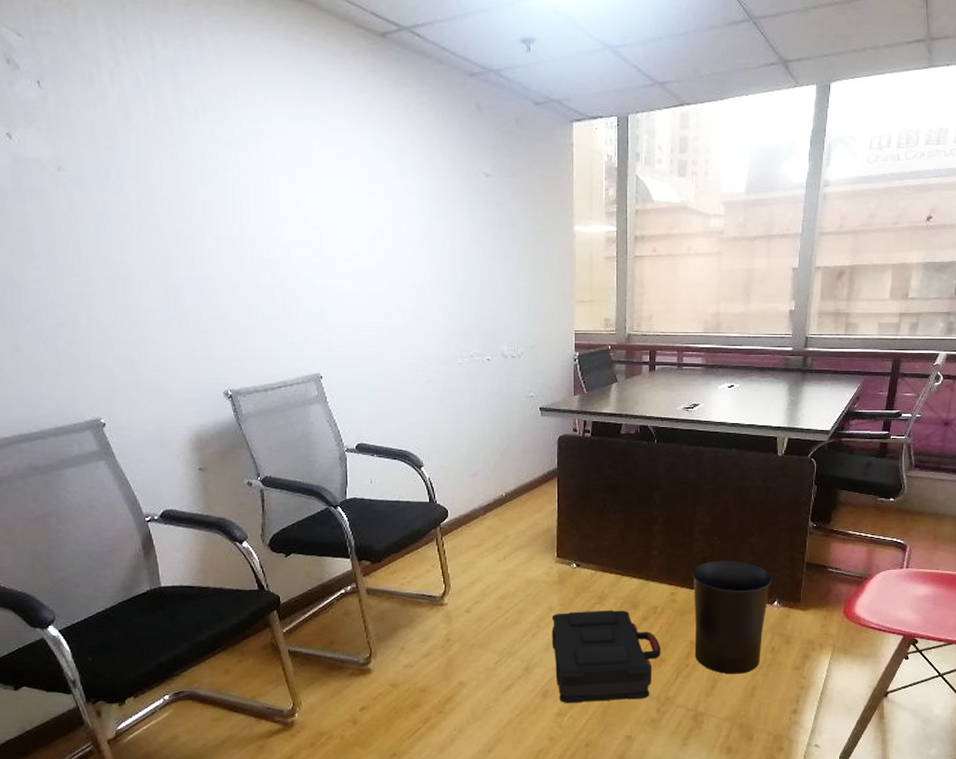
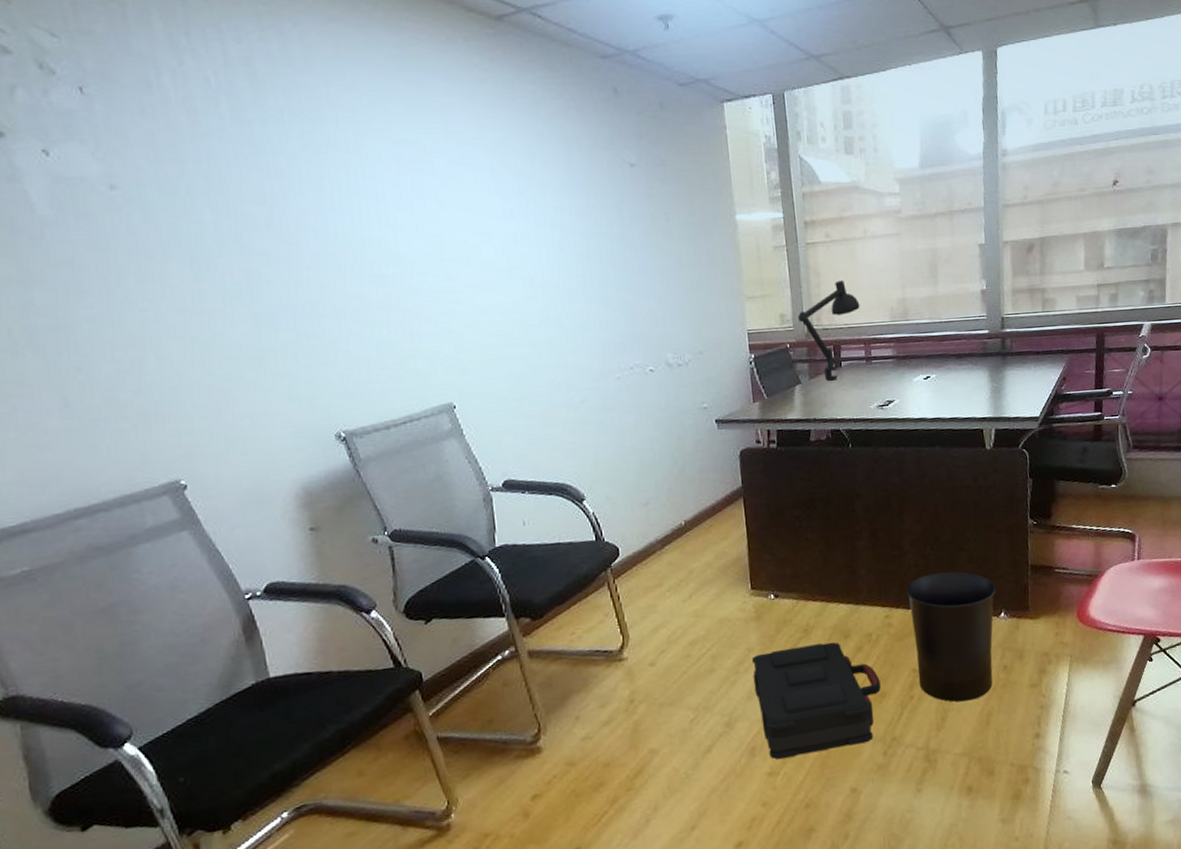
desk lamp: none [620,292,677,382] -> present [797,280,860,381]

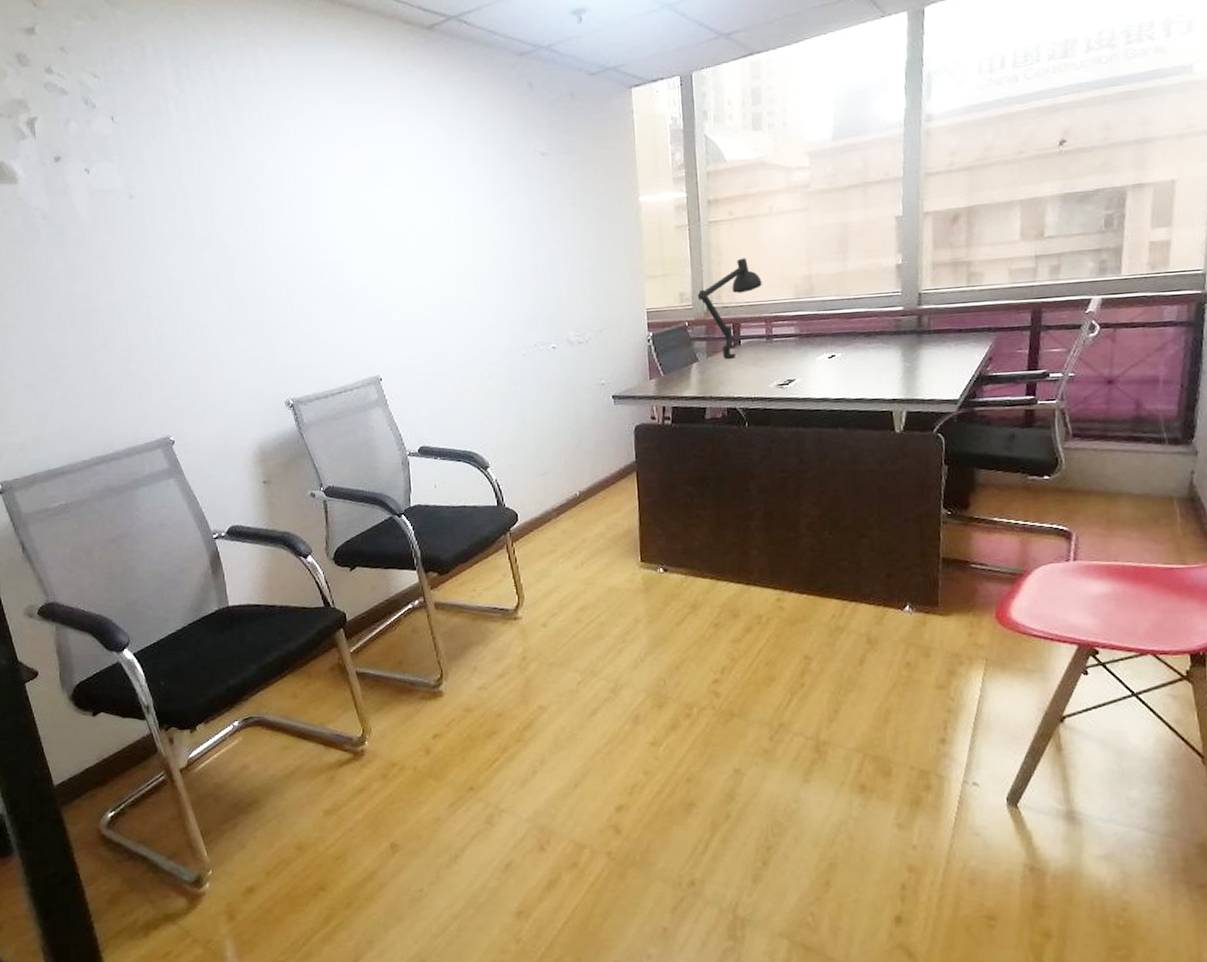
briefcase: present [751,642,881,760] -> none [638,620,769,730]
waste bin: present [905,571,996,702] -> none [800,558,901,695]

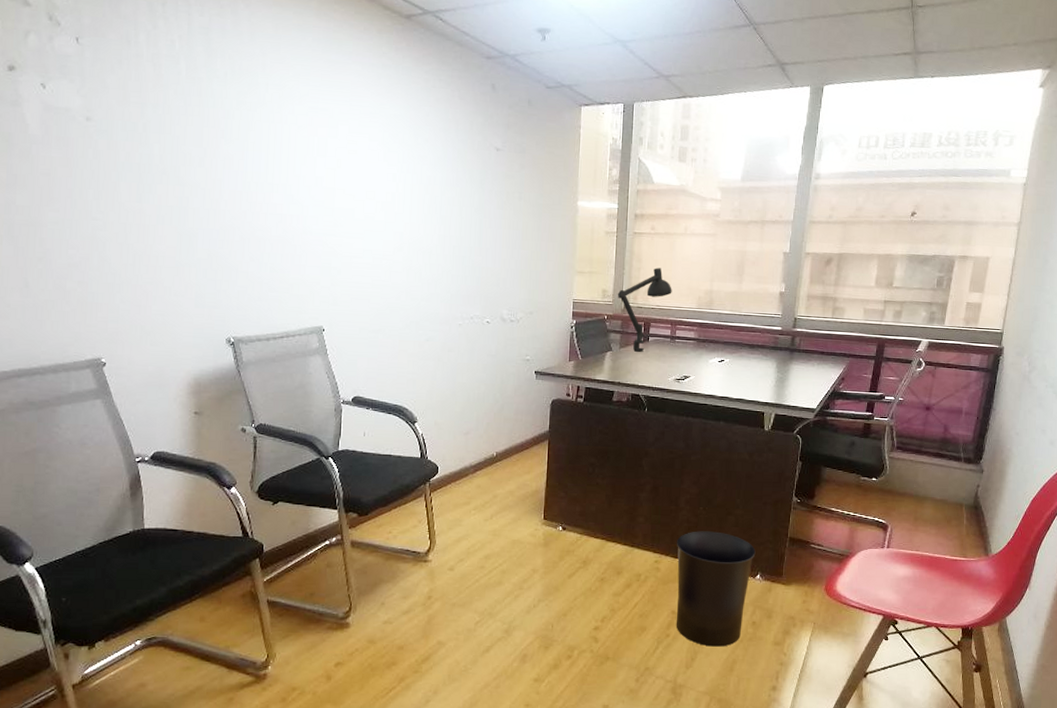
waste bin: none [800,558,901,695] -> present [676,531,756,647]

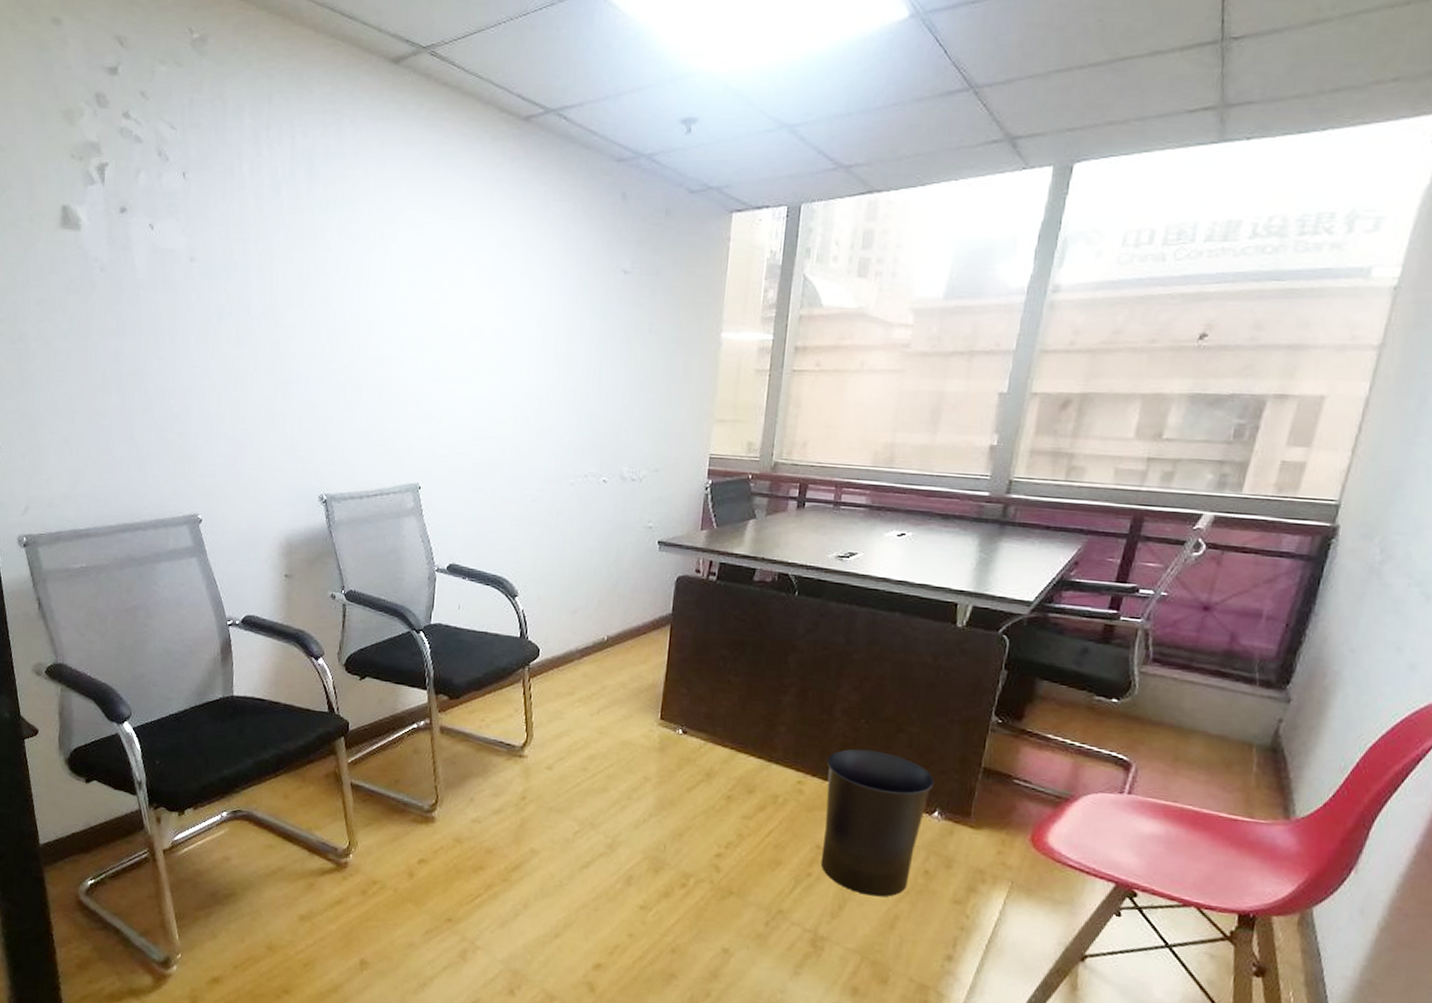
desk lamp: present [617,268,672,352] -> none [766,414,840,521]

